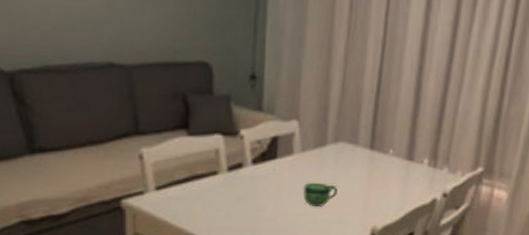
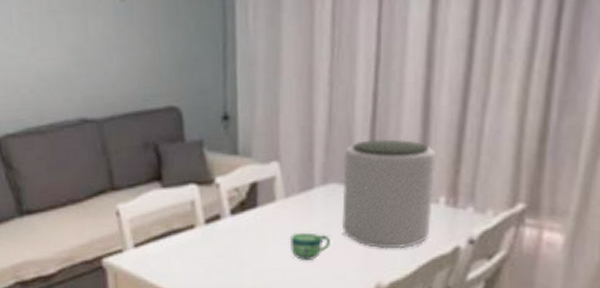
plant pot: none [347,108,424,199] -> present [341,139,437,249]

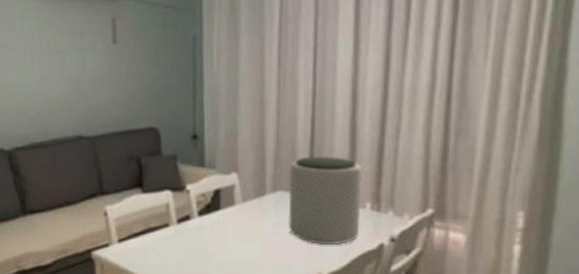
cup: present [289,232,332,260] -> none [246,231,281,254]

